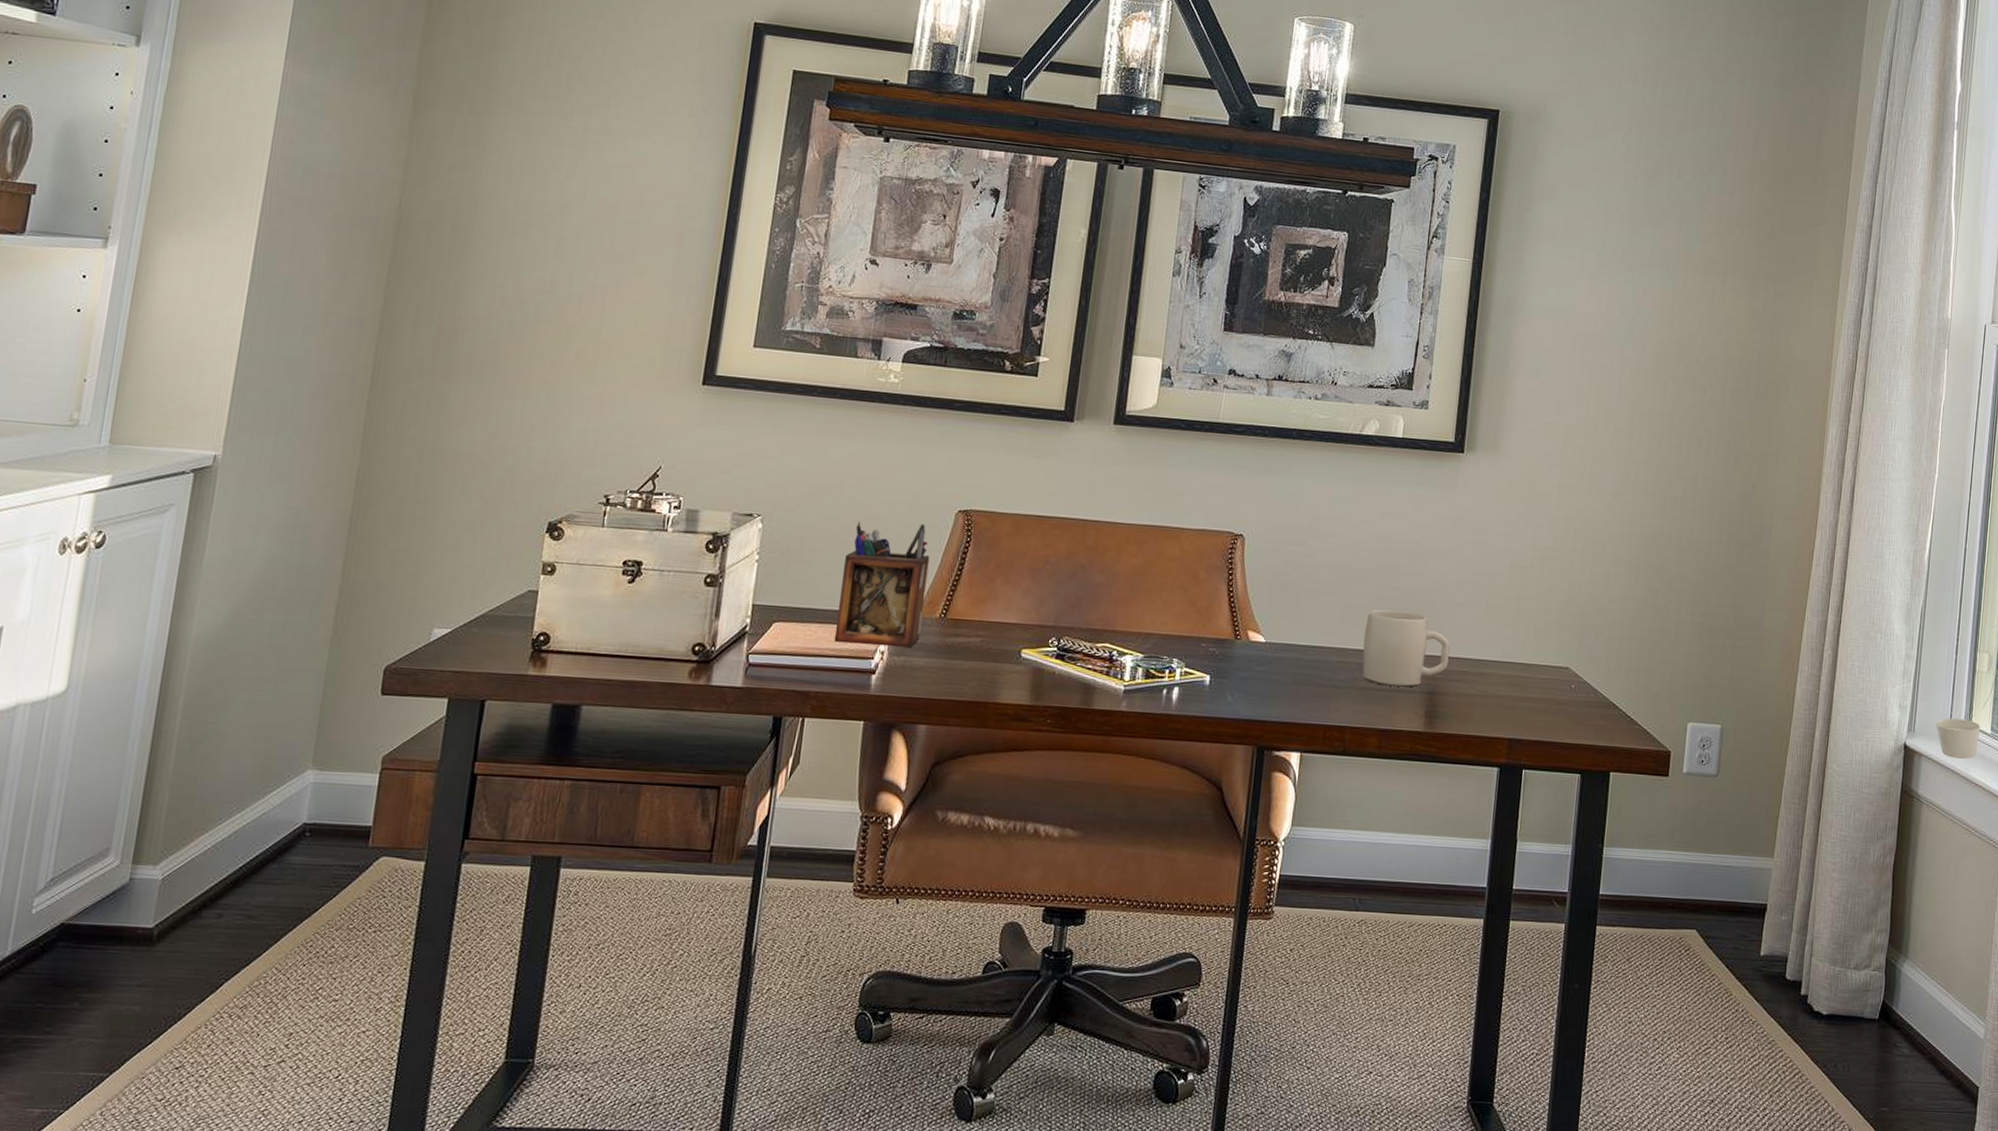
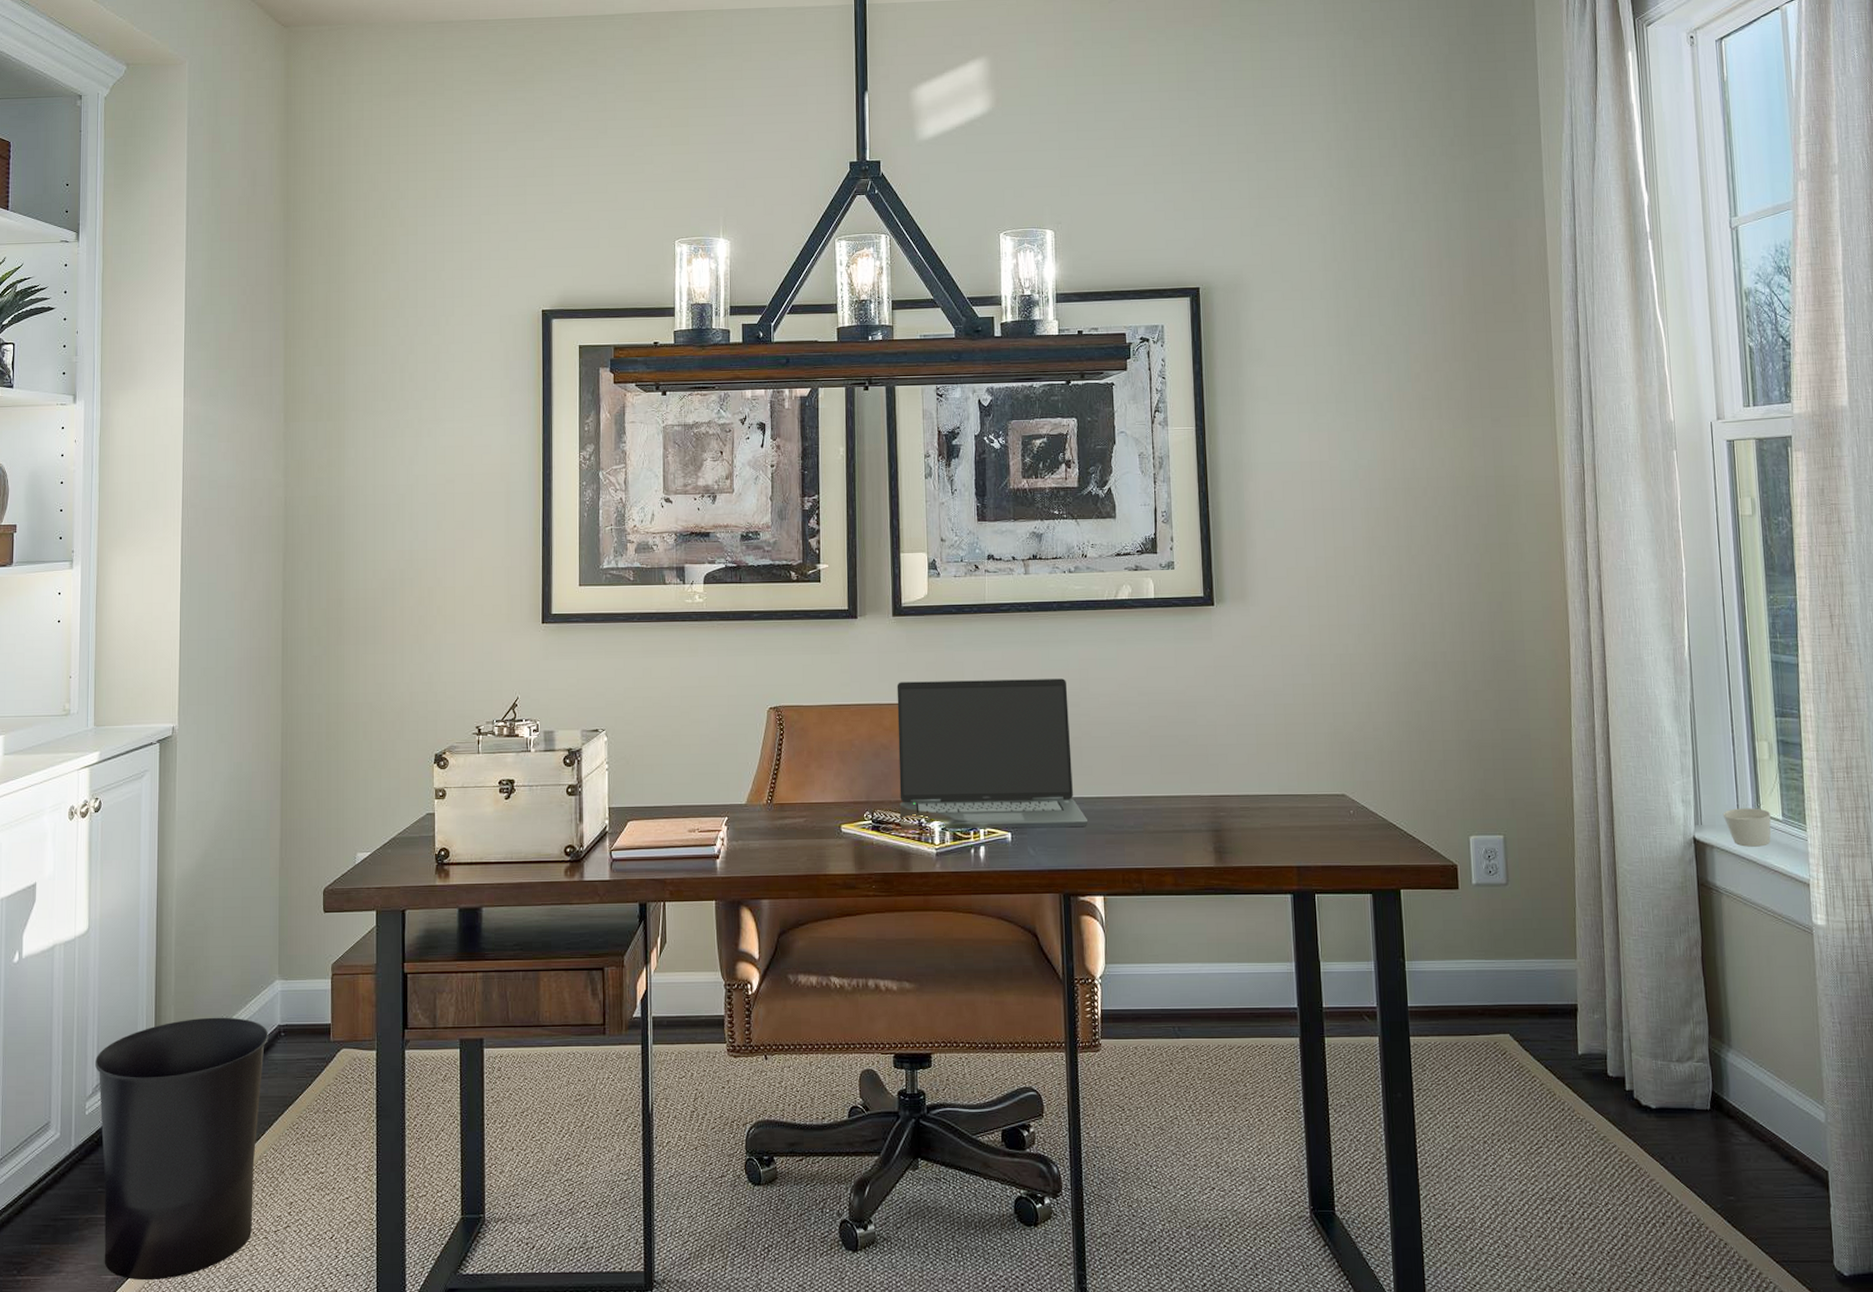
waste bin: none [32,807,290,1117] -> present [95,1017,269,1281]
desk organizer: present [834,521,930,648] -> none [679,722,752,834]
laptop: none [1088,497,1296,676] -> present [897,679,1089,829]
mug: present [1362,609,1450,687] -> none [1146,757,1229,827]

